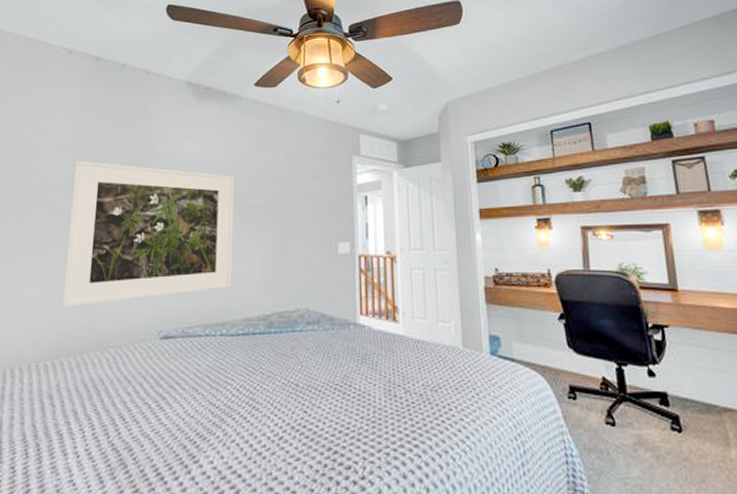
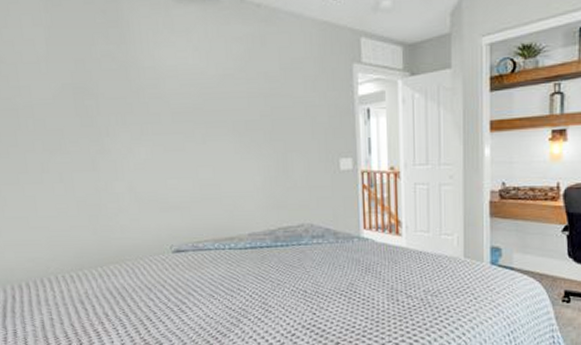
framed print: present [60,160,235,308] -> none [55,75,236,226]

